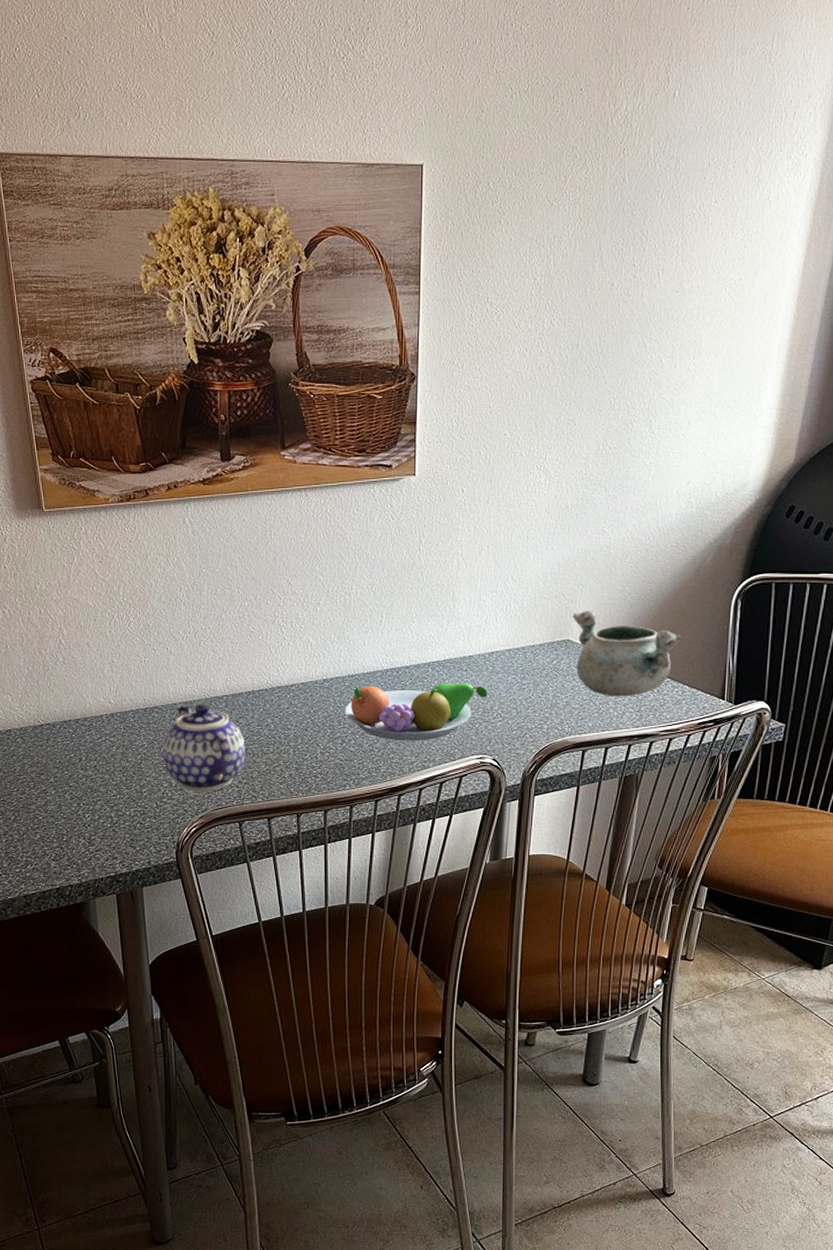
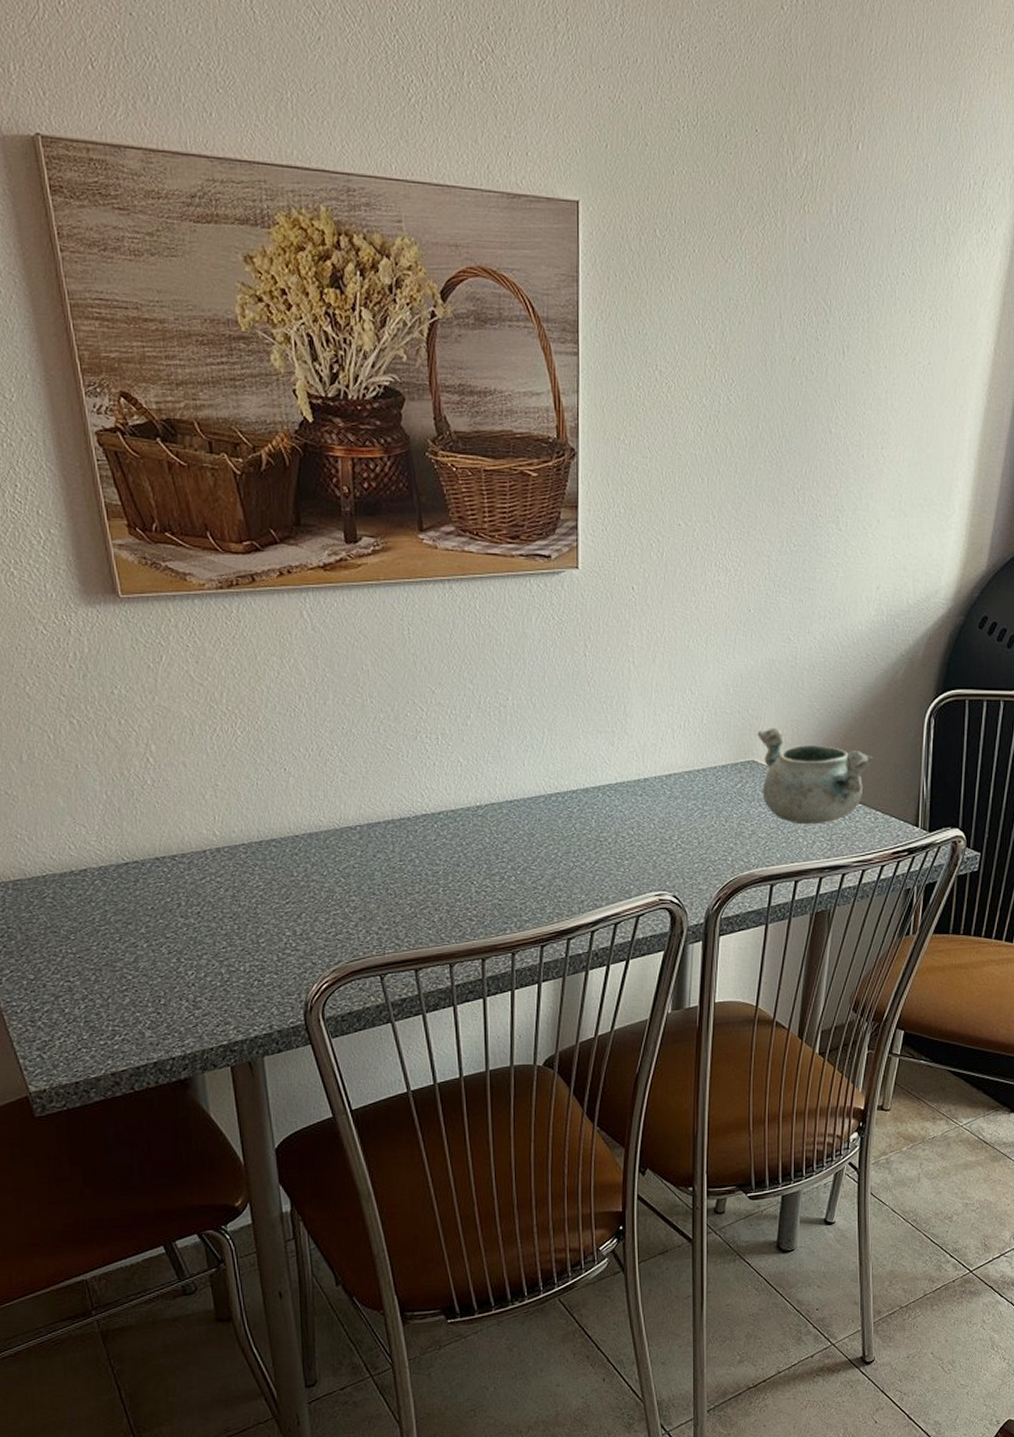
teapot: present [162,704,246,792] -> none [283,835,386,941]
fruit bowl: present [345,683,488,741] -> none [503,810,666,877]

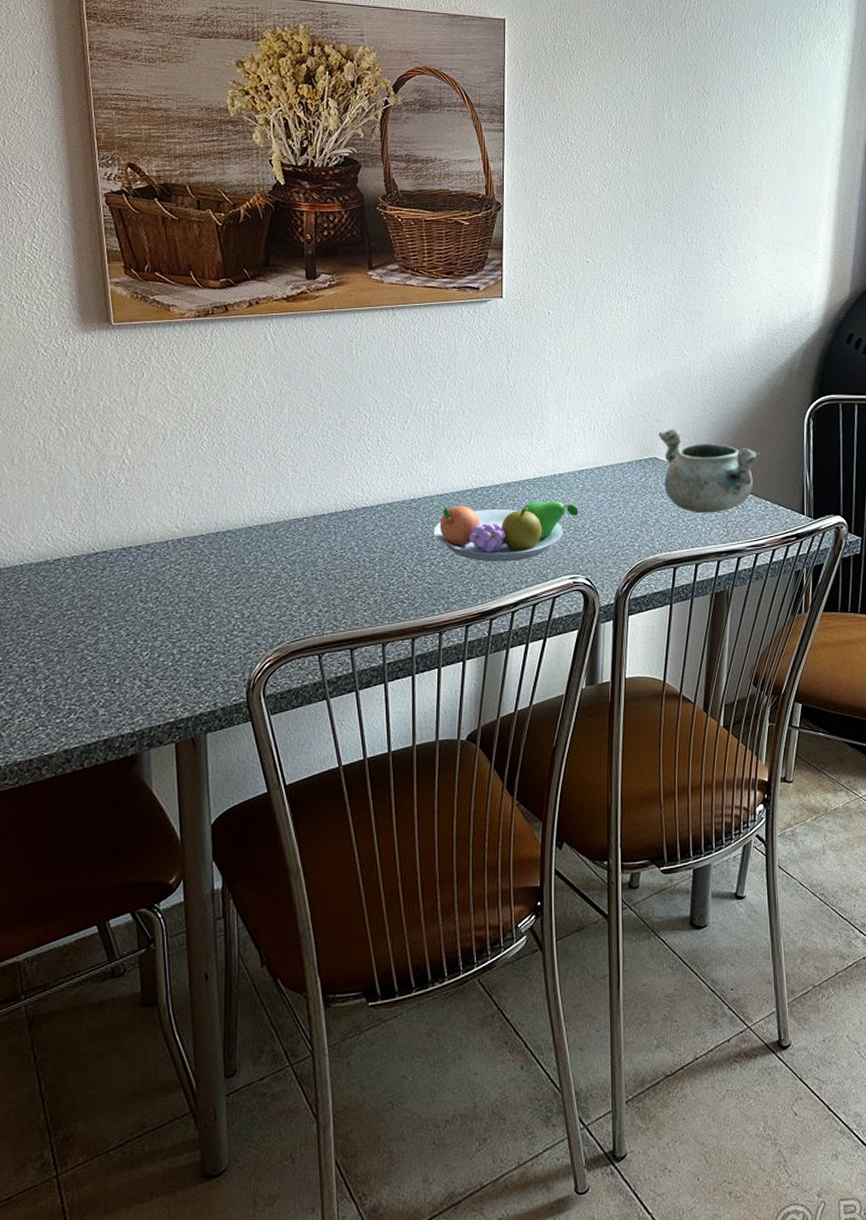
fruit bowl: none [503,810,666,877] -> present [433,501,579,562]

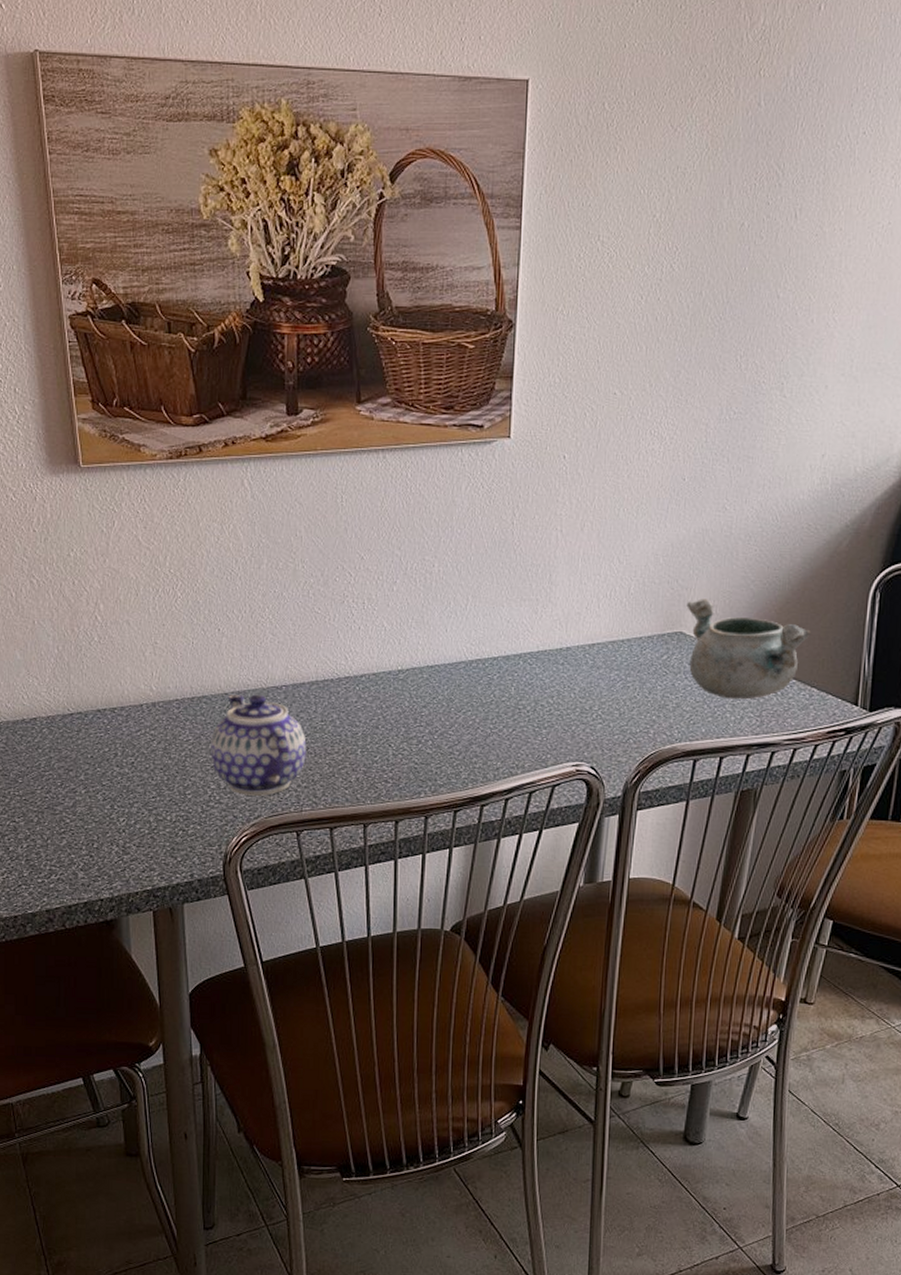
teapot: none [235,526,327,623] -> present [211,694,307,796]
fruit bowl: present [433,501,579,562] -> none [422,678,587,744]

